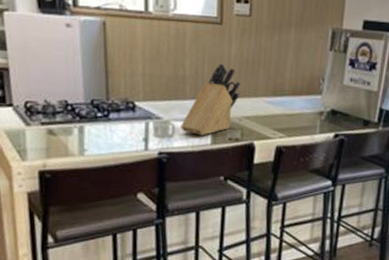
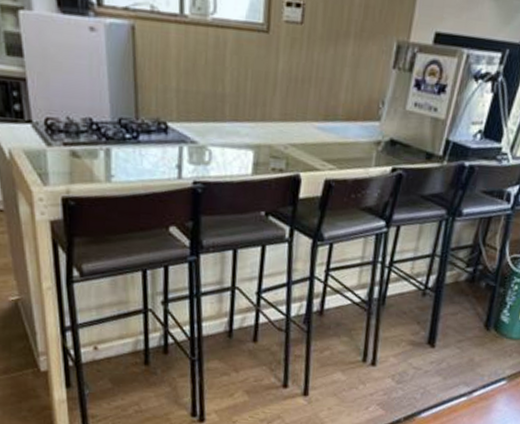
knife block: present [181,63,241,136] -> none [218,80,288,164]

